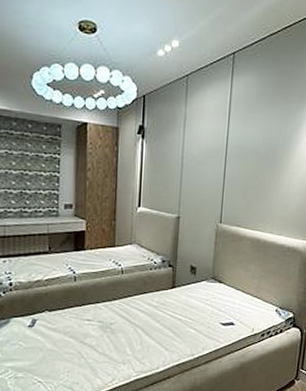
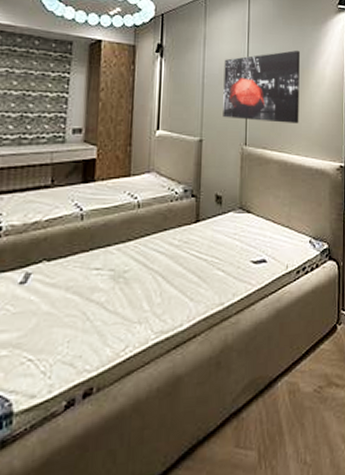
wall art: none [200,131,283,204] -> present [223,50,301,124]

